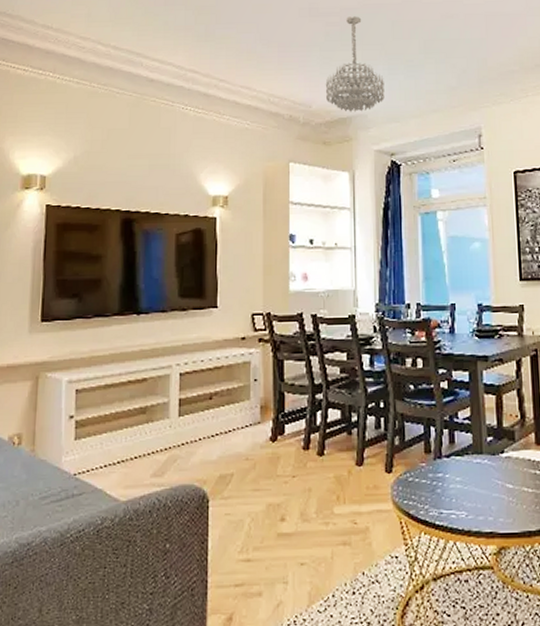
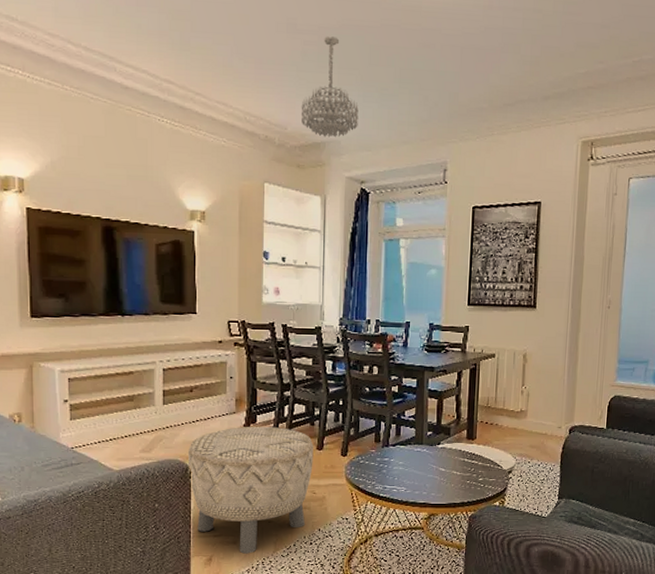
ottoman: none [205,438,353,610] -> present [187,426,314,554]

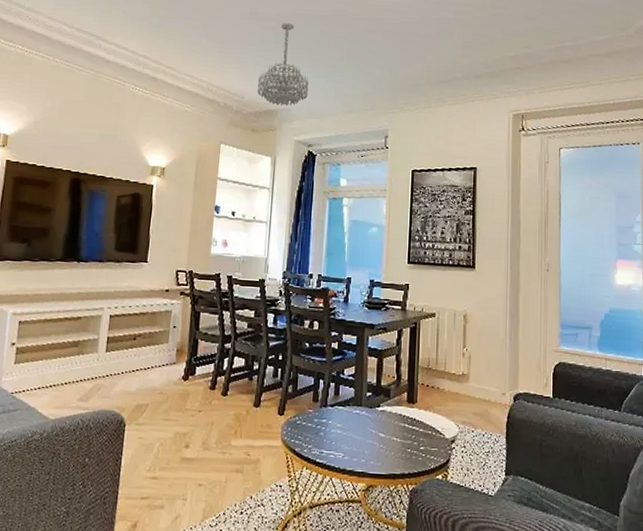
ottoman: present [187,426,314,554] -> none [123,378,251,521]

